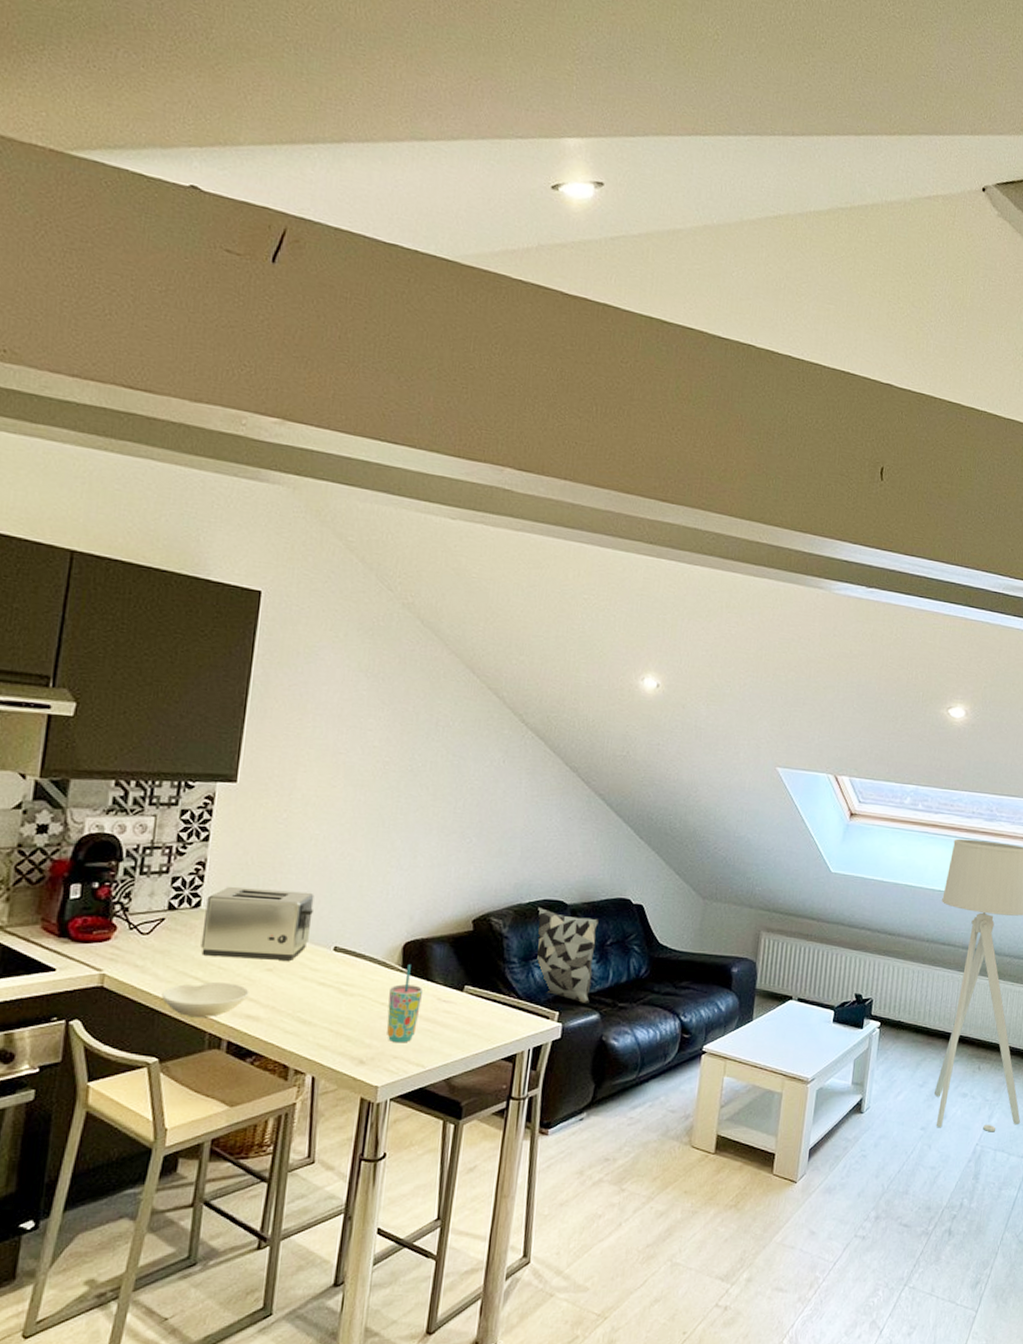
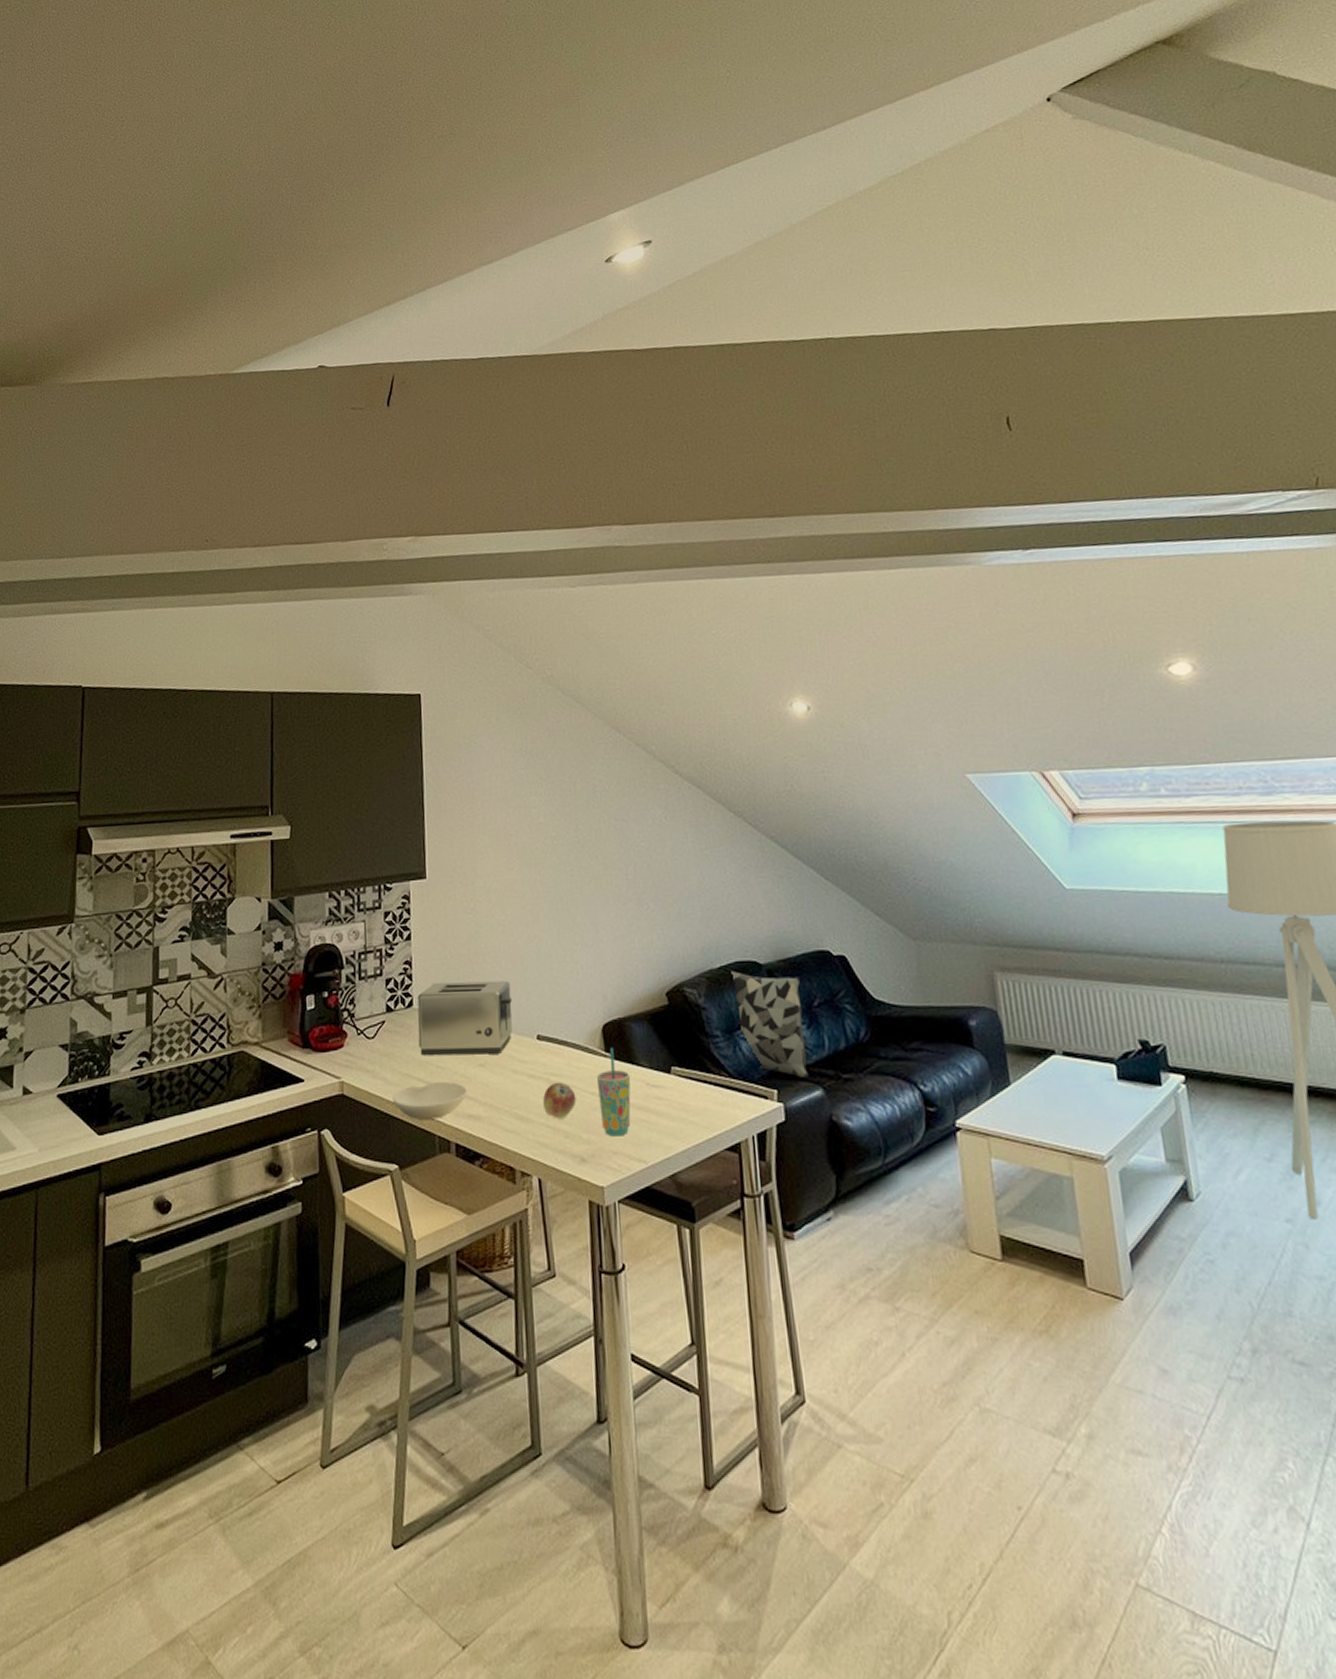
fruit: none [328,991,365,1024] -> present [542,1082,577,1119]

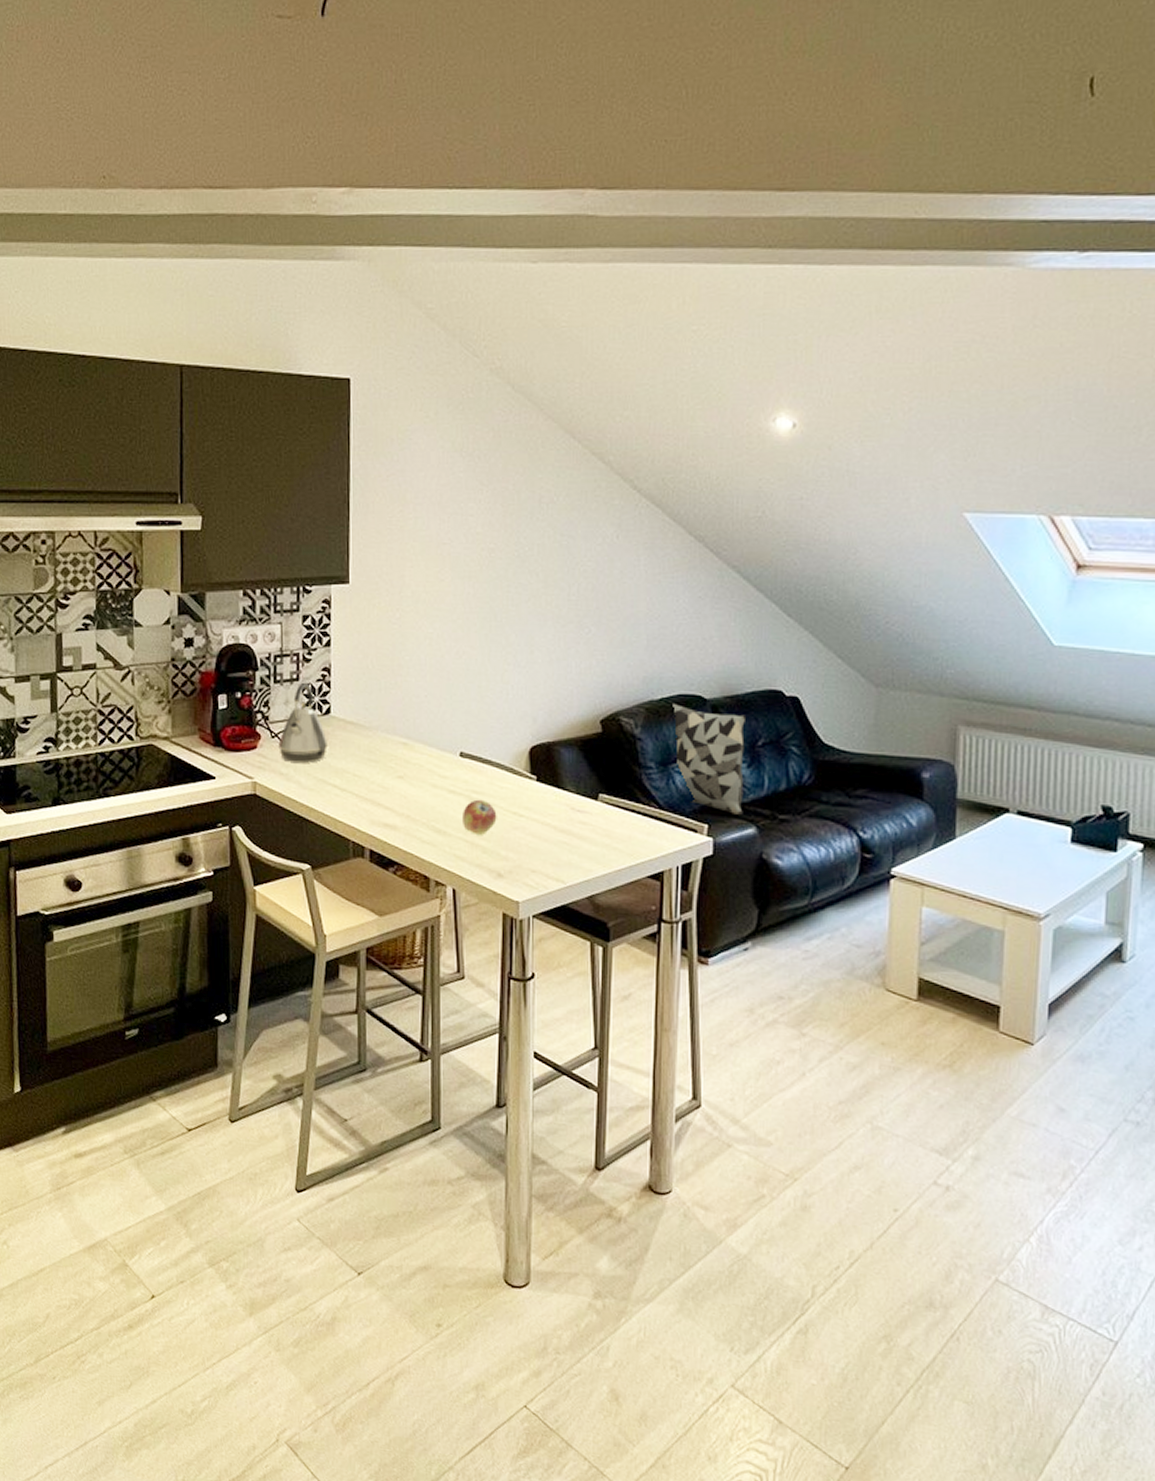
kettle: none [364,978,411,1060] -> present [278,683,327,764]
bowl: present [392,1082,468,1119] -> none [306,790,384,825]
toaster: present [417,980,512,1056] -> none [335,691,435,767]
cup: present [597,1048,631,1137] -> none [521,771,556,856]

